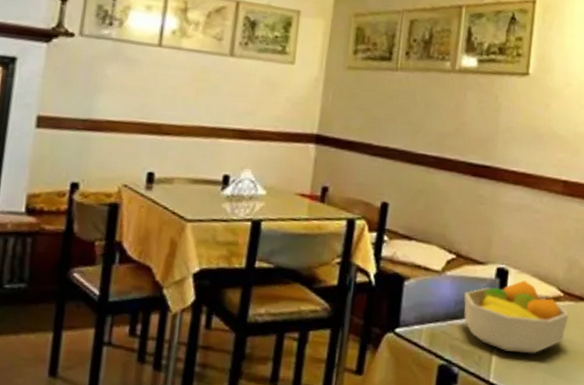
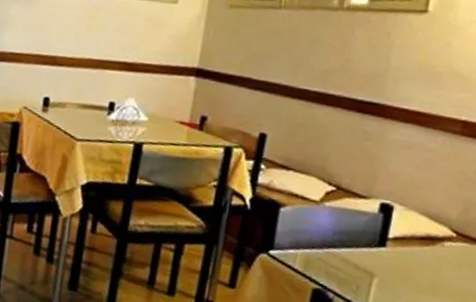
fruit bowl: present [464,280,569,354] -> none [341,217,462,290]

